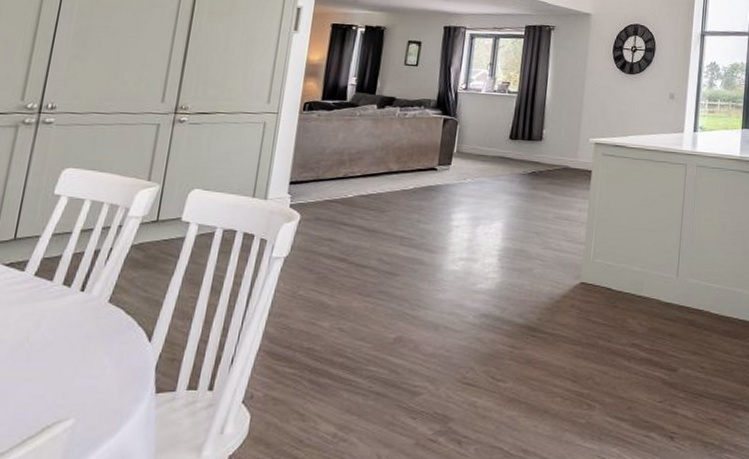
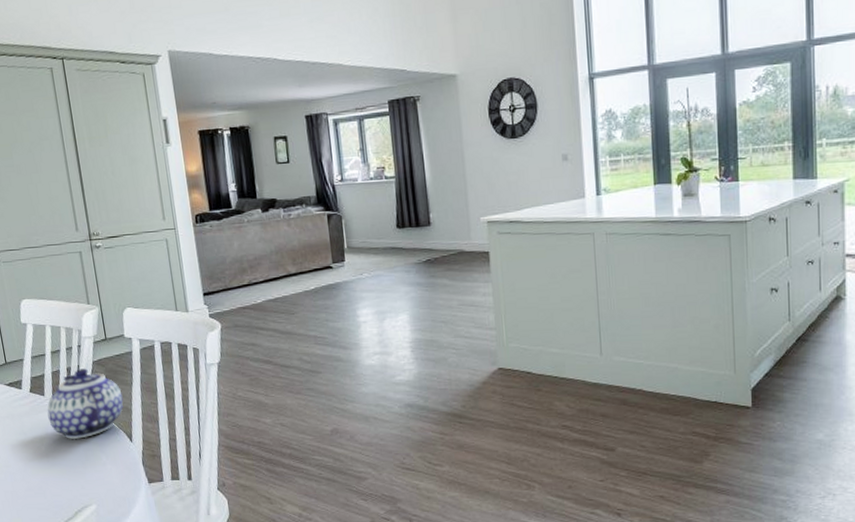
teapot: none [47,252,157,337] -> present [47,368,124,440]

